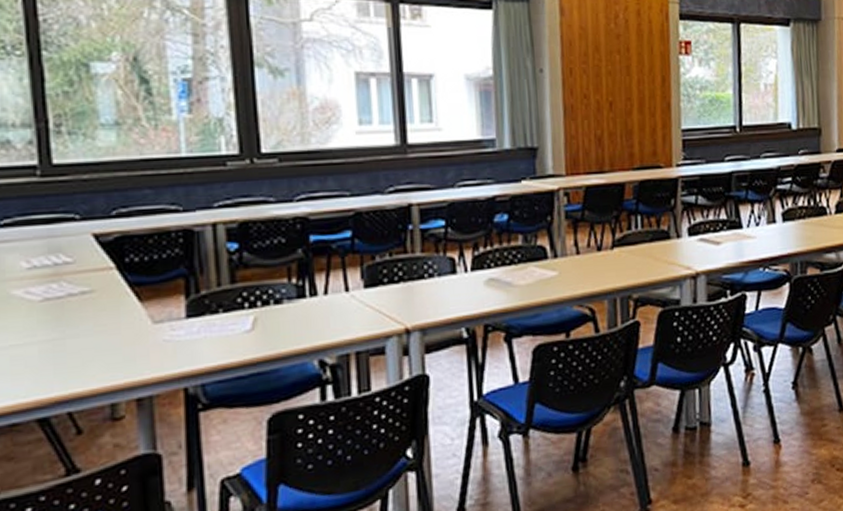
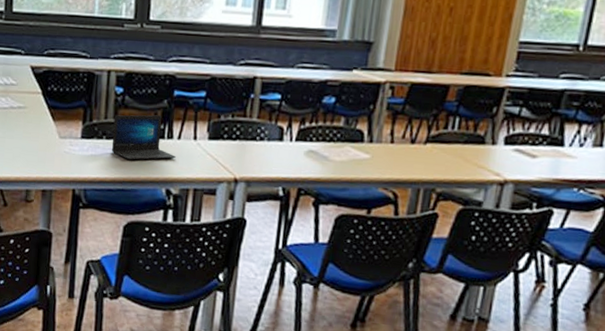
laptop: none [231,269,325,333] -> present [111,115,176,160]

